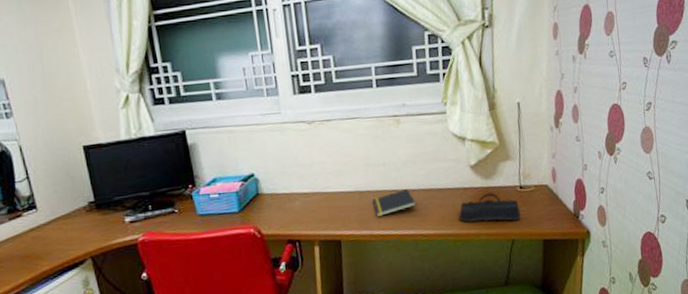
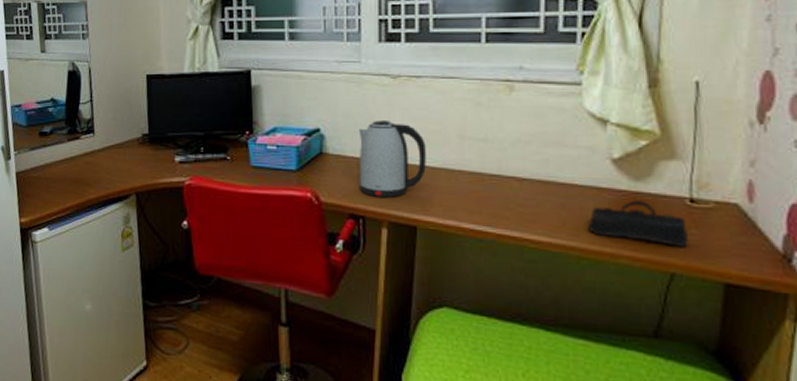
kettle: none [286,159,343,223] -> present [358,120,426,197]
notepad: present [373,189,417,217] -> none [465,176,526,206]

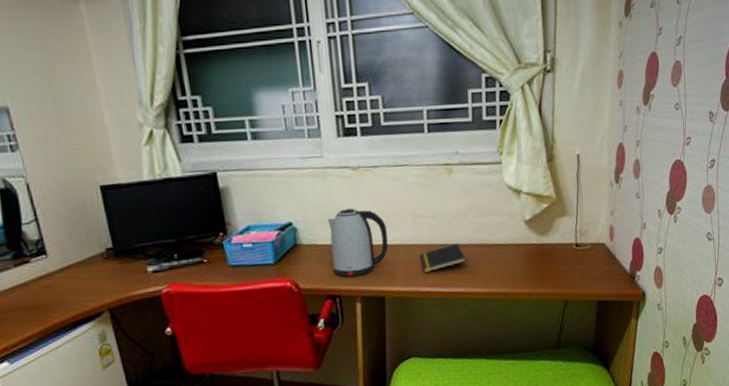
notepad: none [465,176,526,206] -> present [420,244,467,272]
pencil case: present [587,200,690,247] -> none [510,250,576,281]

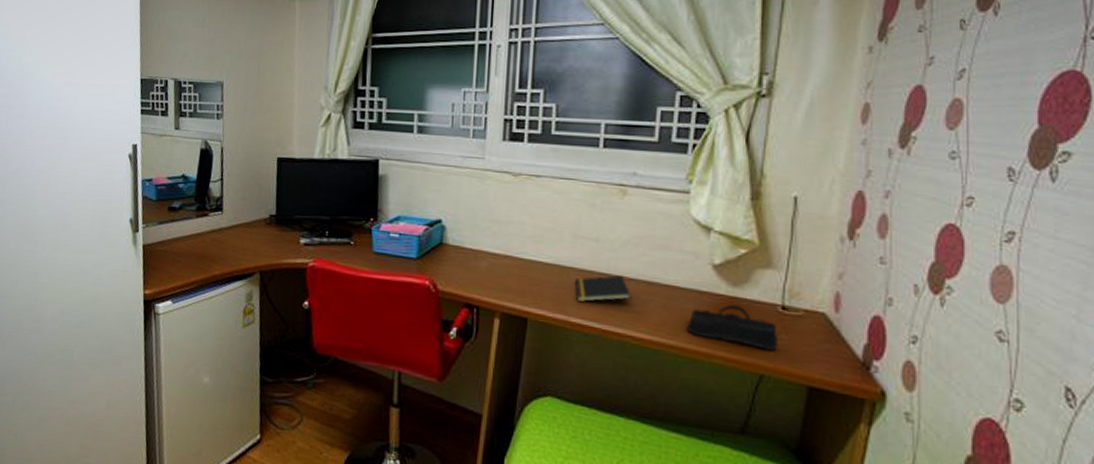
kettle: present [327,208,388,277] -> none [476,215,541,290]
pencil case: none [510,250,576,281] -> present [686,305,779,351]

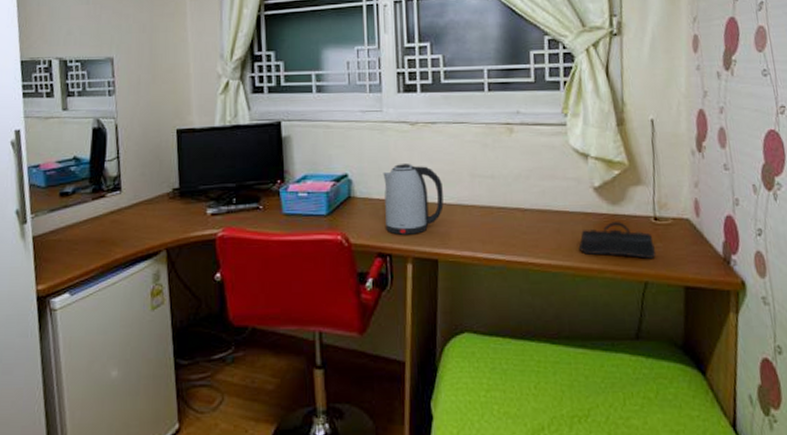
kettle: none [476,215,541,290] -> present [383,164,444,235]
notepad: present [575,275,632,302] -> none [477,208,529,236]

